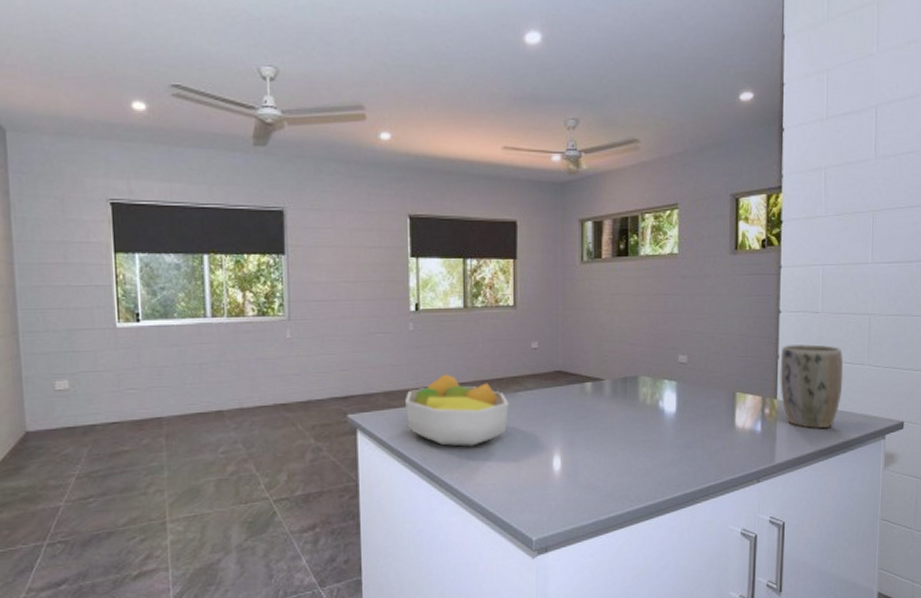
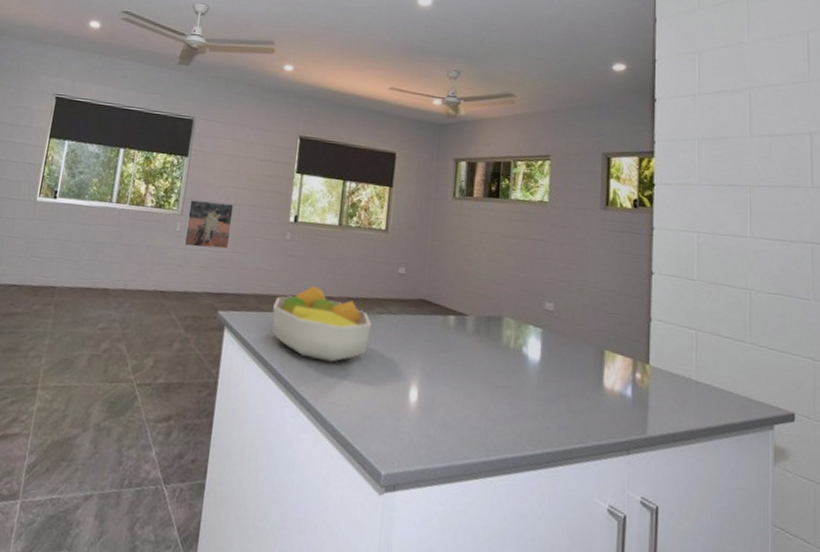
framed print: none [296,300,348,353] -> present [184,200,234,249]
plant pot: present [780,344,844,429] -> none [652,308,723,406]

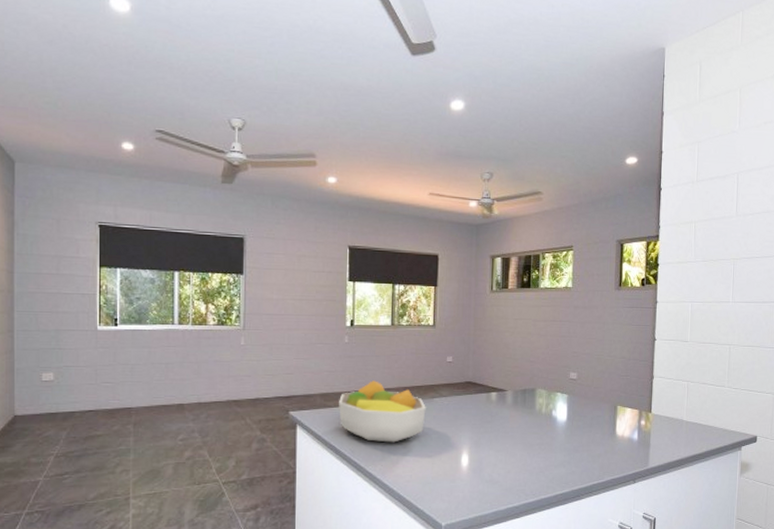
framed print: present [184,200,234,249] -> none [250,314,293,358]

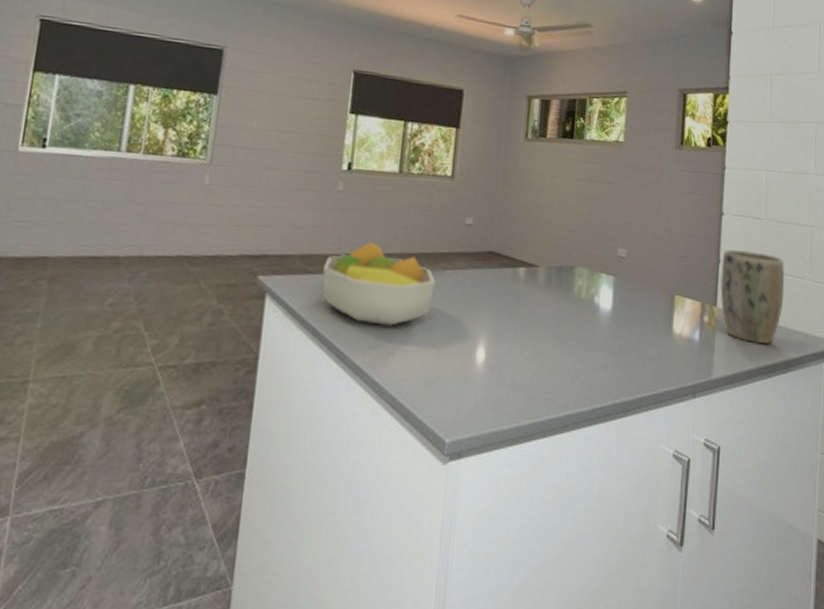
plant pot: none [654,368,707,440] -> present [720,249,785,345]

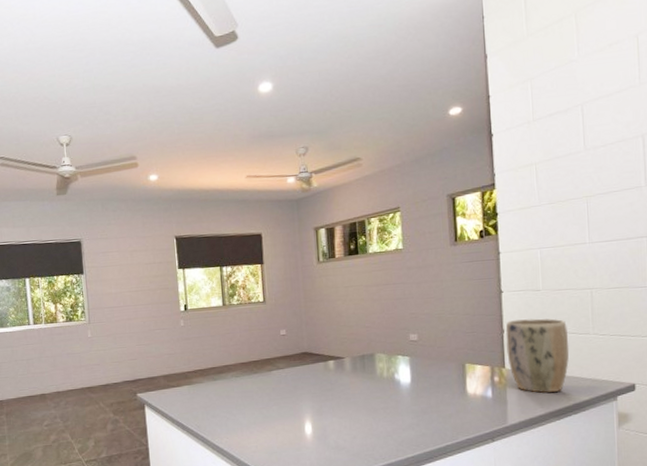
fruit bowl: present [322,242,436,326] -> none [181,359,265,417]

